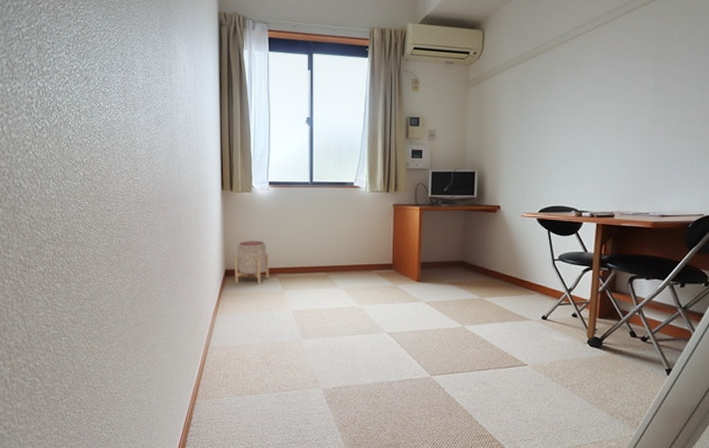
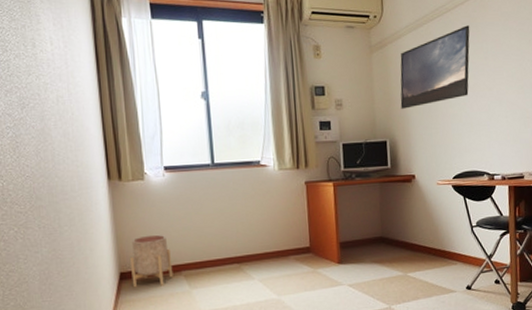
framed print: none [492,63,572,142] -> present [400,25,470,109]

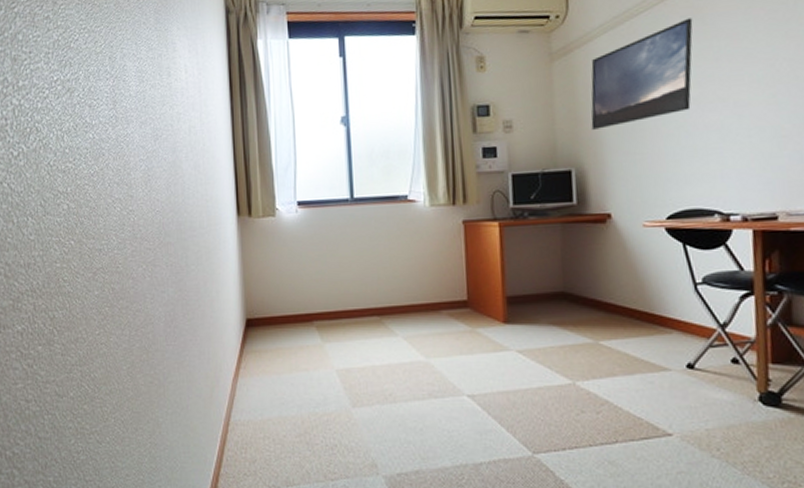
planter: present [130,234,173,288] -> none [258,277,304,338]

